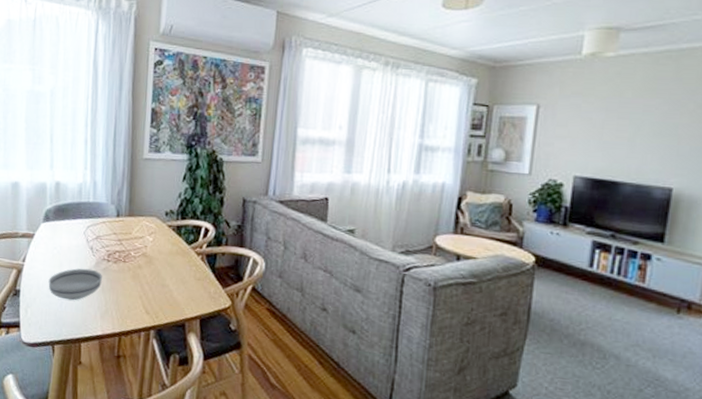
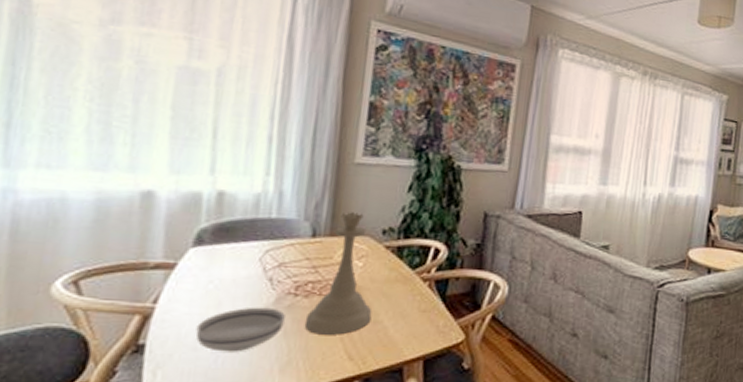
chess piece: none [115,197,161,294] -> present [304,212,372,335]

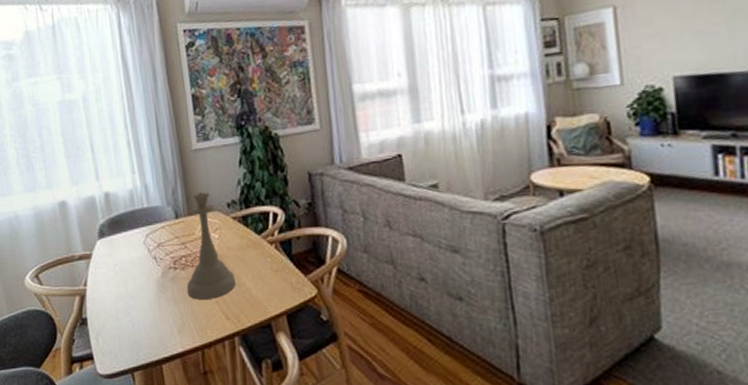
bowl: present [195,307,285,352] -> none [115,281,173,320]

